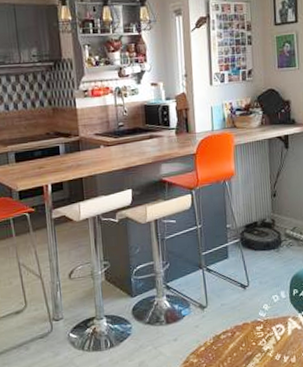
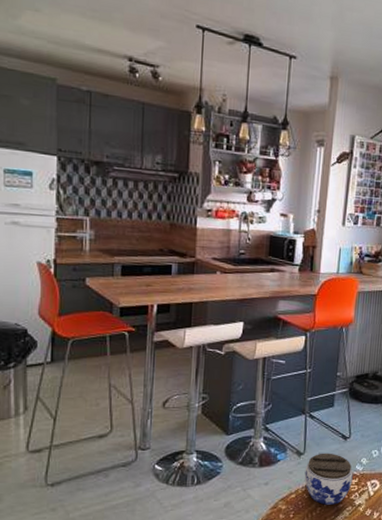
jar: none [210,303,258,355] -> present [304,453,353,505]

